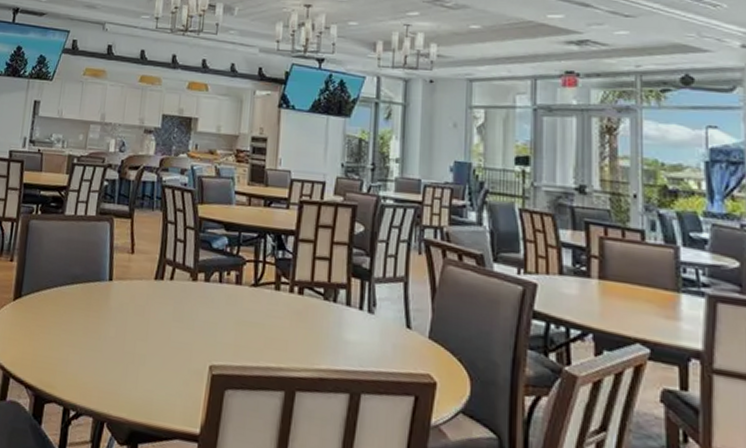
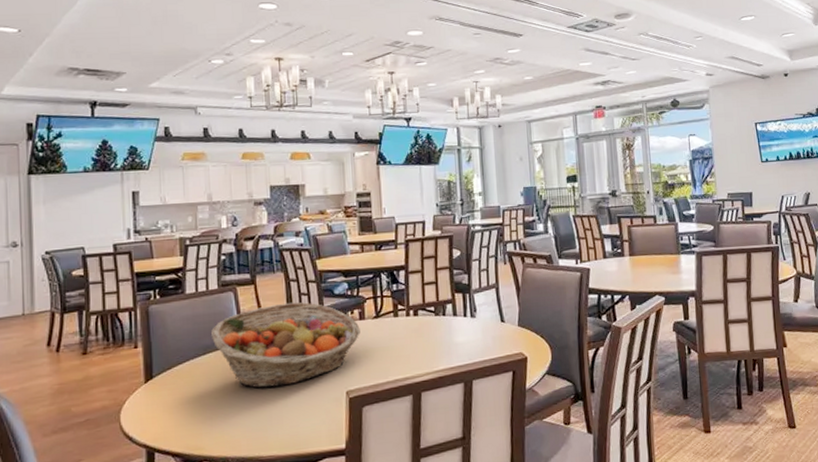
fruit basket: none [82,245,235,342] -> present [211,302,360,388]

